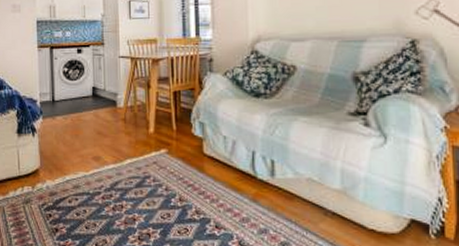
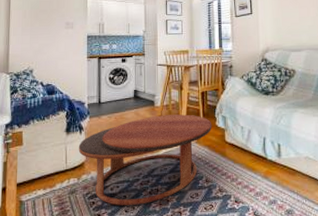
coffee table: none [31,118,187,222] -> present [78,114,212,206]

